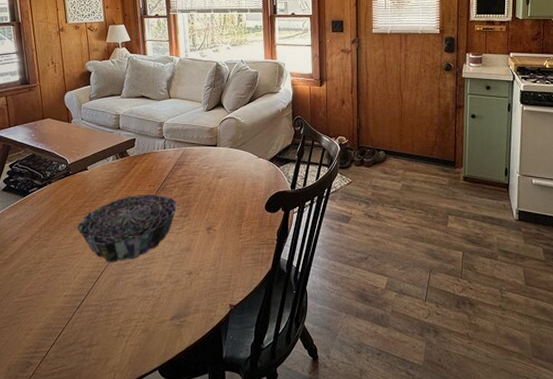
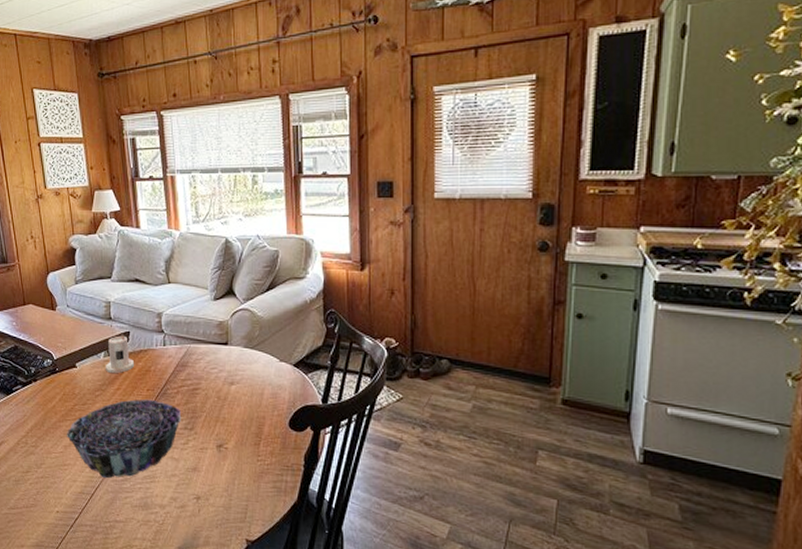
candle: none [113,141,139,173] -> present [105,334,135,373]

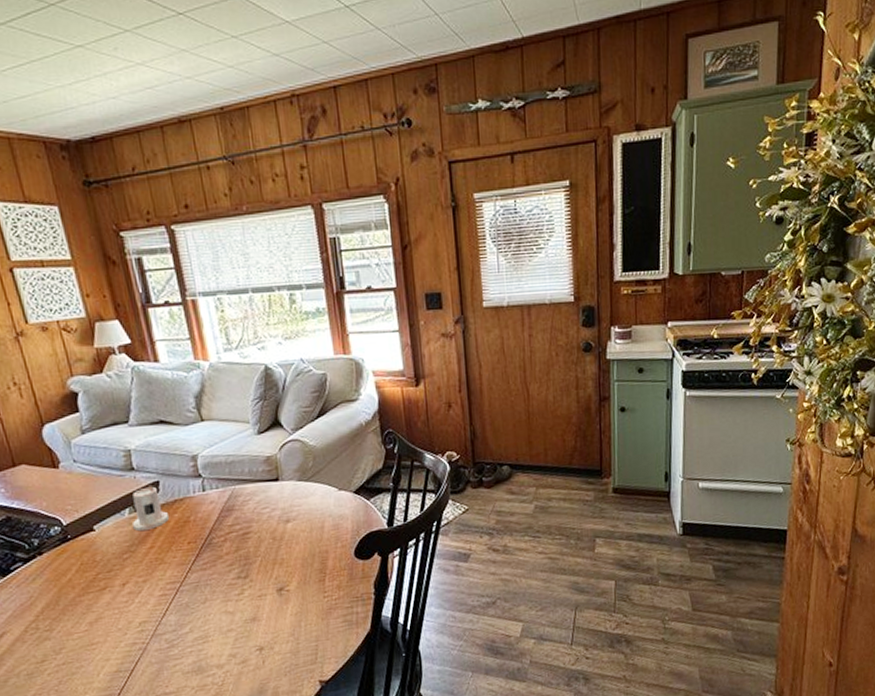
decorative bowl: present [66,399,182,479] -> none [90,552,233,650]

